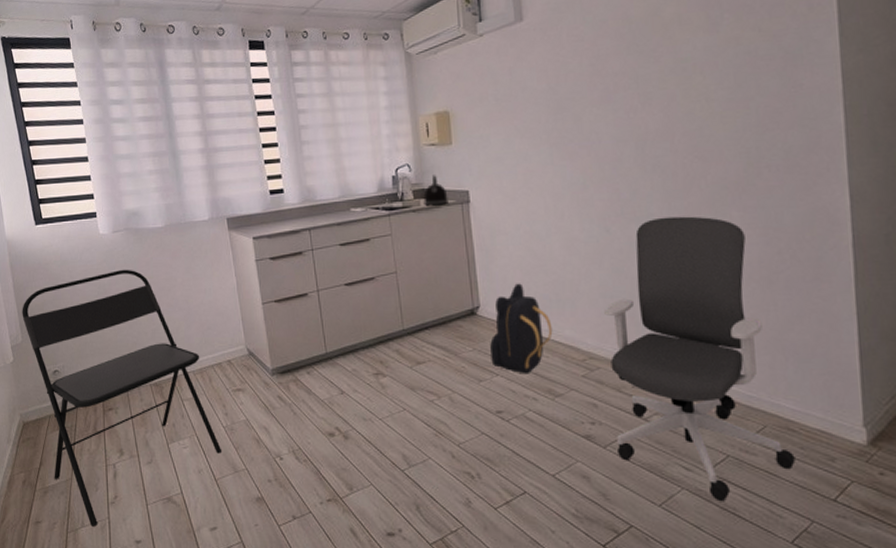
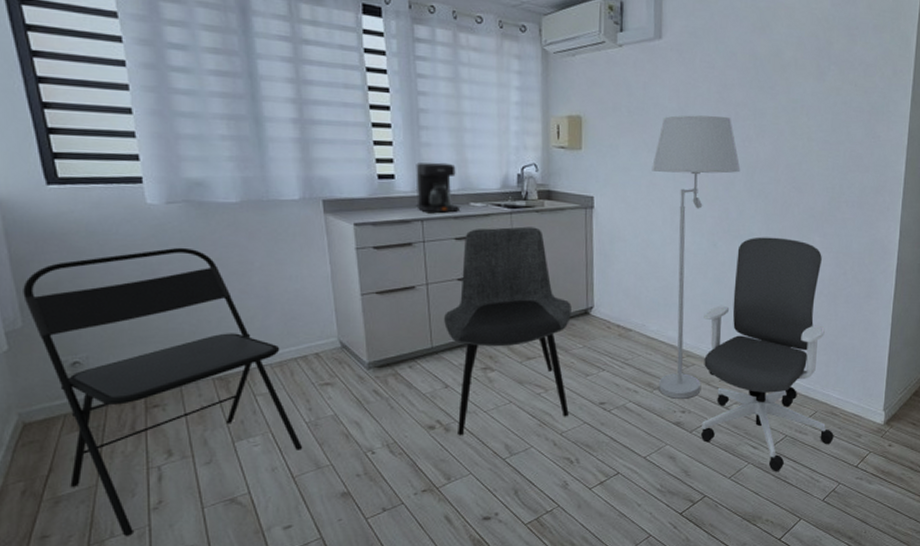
coffee maker: none [301,172,342,223] -> present [416,162,459,214]
dining chair: none [335,227,465,443] -> present [444,226,572,435]
kettle: present [423,175,448,206] -> none [548,178,573,208]
backpack: present [490,283,553,375] -> none [599,287,658,370]
floor lamp: none [527,90,628,408] -> present [652,115,741,399]

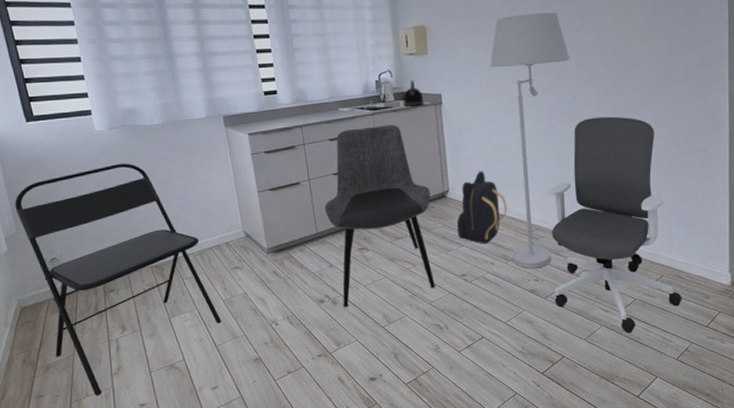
coffee maker: present [416,162,459,214] -> none [293,76,330,120]
kettle: none [548,178,573,208] -> present [403,80,424,107]
backpack: none [599,287,658,370] -> present [457,171,508,244]

